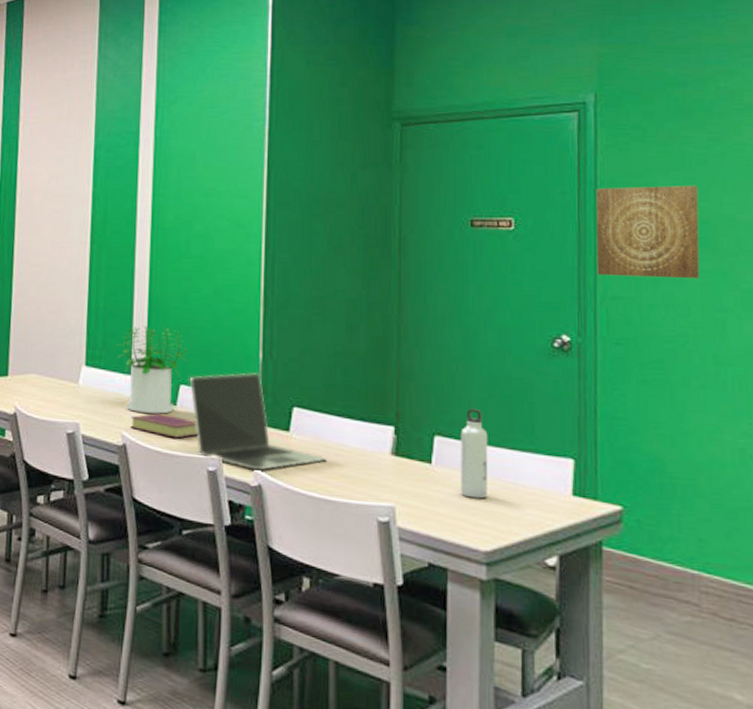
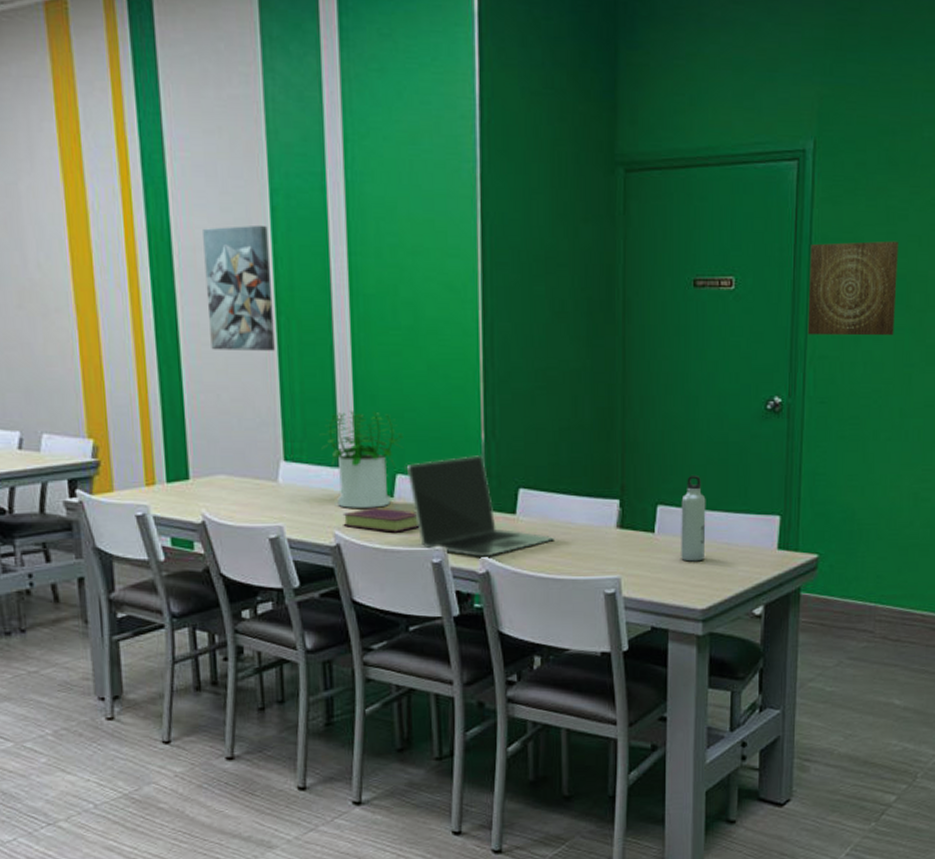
wall art: none [37,172,90,273] -> present [203,224,275,351]

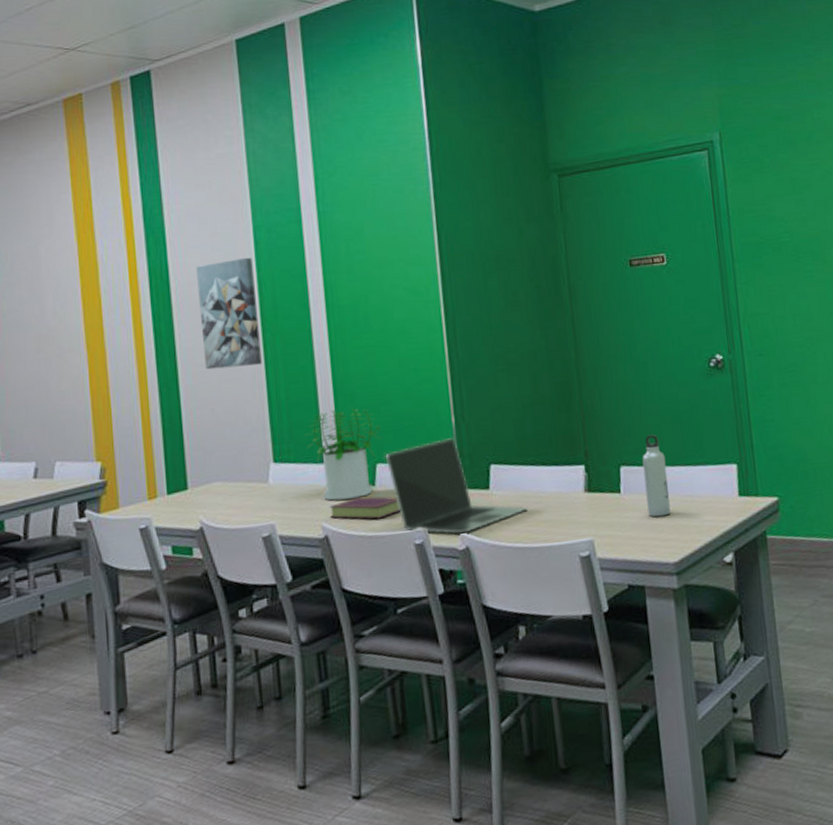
wall art: present [807,240,898,336] -> none [729,207,816,297]

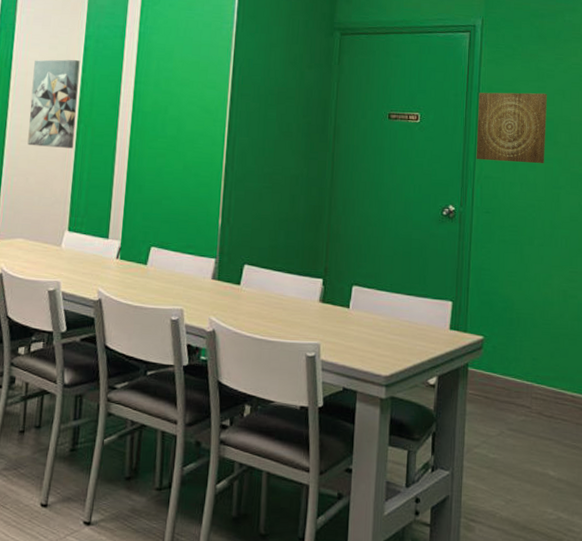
potted plant: present [304,408,382,501] -> none [97,196,160,272]
book: present [329,496,401,520] -> none [106,271,165,293]
laptop: present [385,438,529,534] -> none [159,236,270,318]
water bottle: present [642,435,671,518] -> none [370,264,392,335]
wall art: none [729,207,816,297] -> present [476,92,547,164]

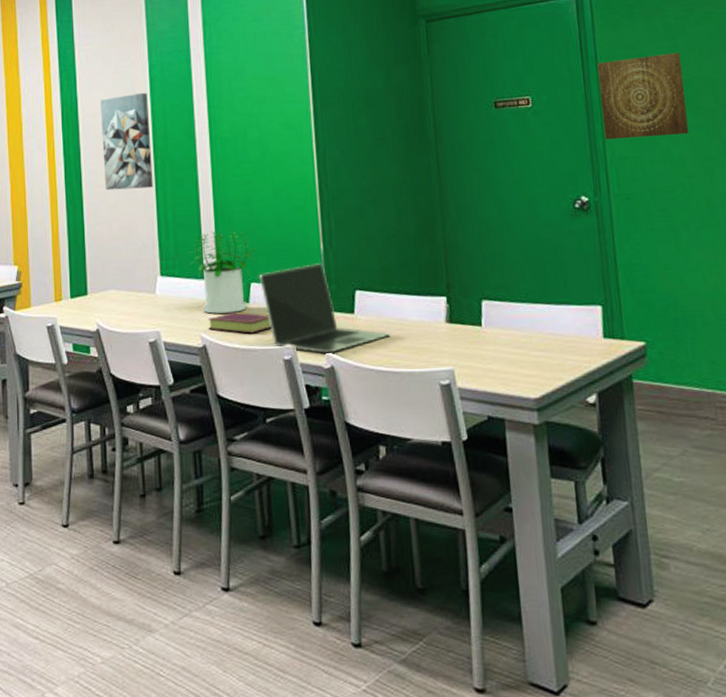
potted plant: none [97,196,160,272] -> present [188,231,256,314]
book: none [106,271,165,293] -> present [208,311,272,334]
laptop: none [159,236,270,318] -> present [258,263,391,353]

